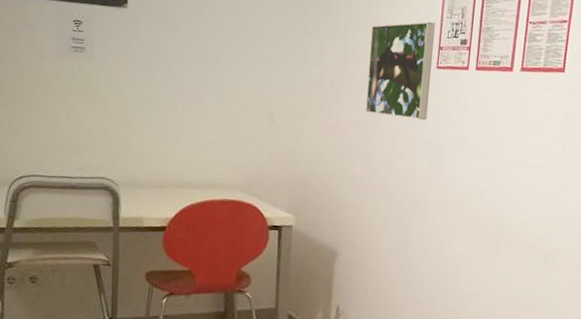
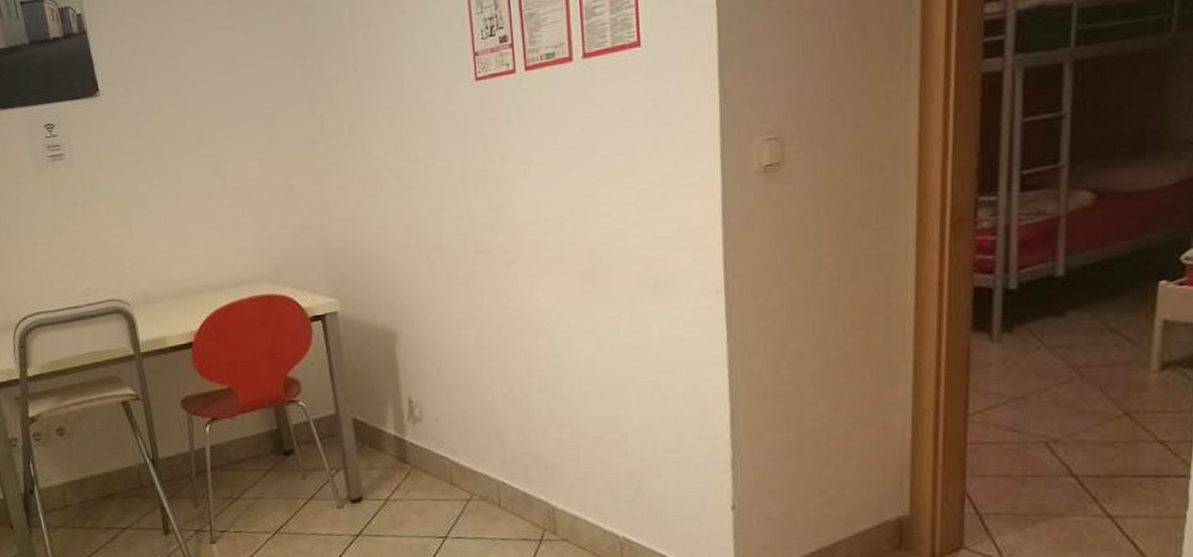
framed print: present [365,21,435,121] -> none [385,23,475,156]

